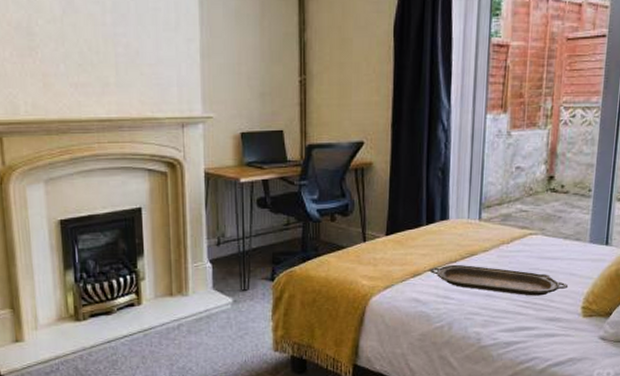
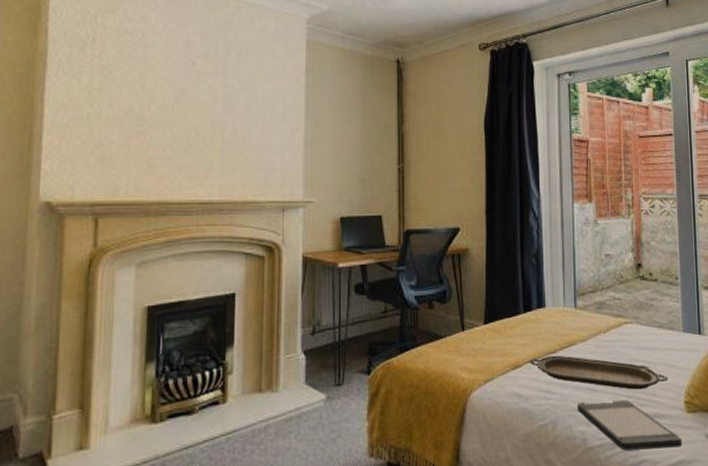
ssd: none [473,305,575,349] -> present [577,400,683,451]

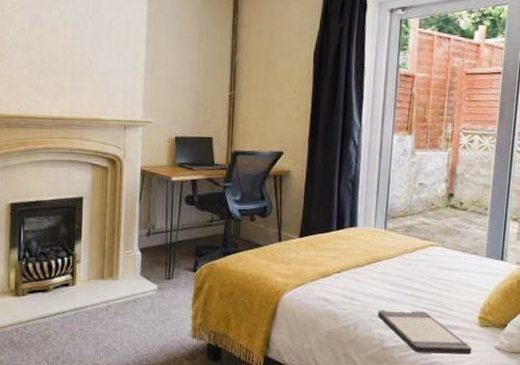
serving tray: present [529,355,669,390] -> none [338,268,466,304]

